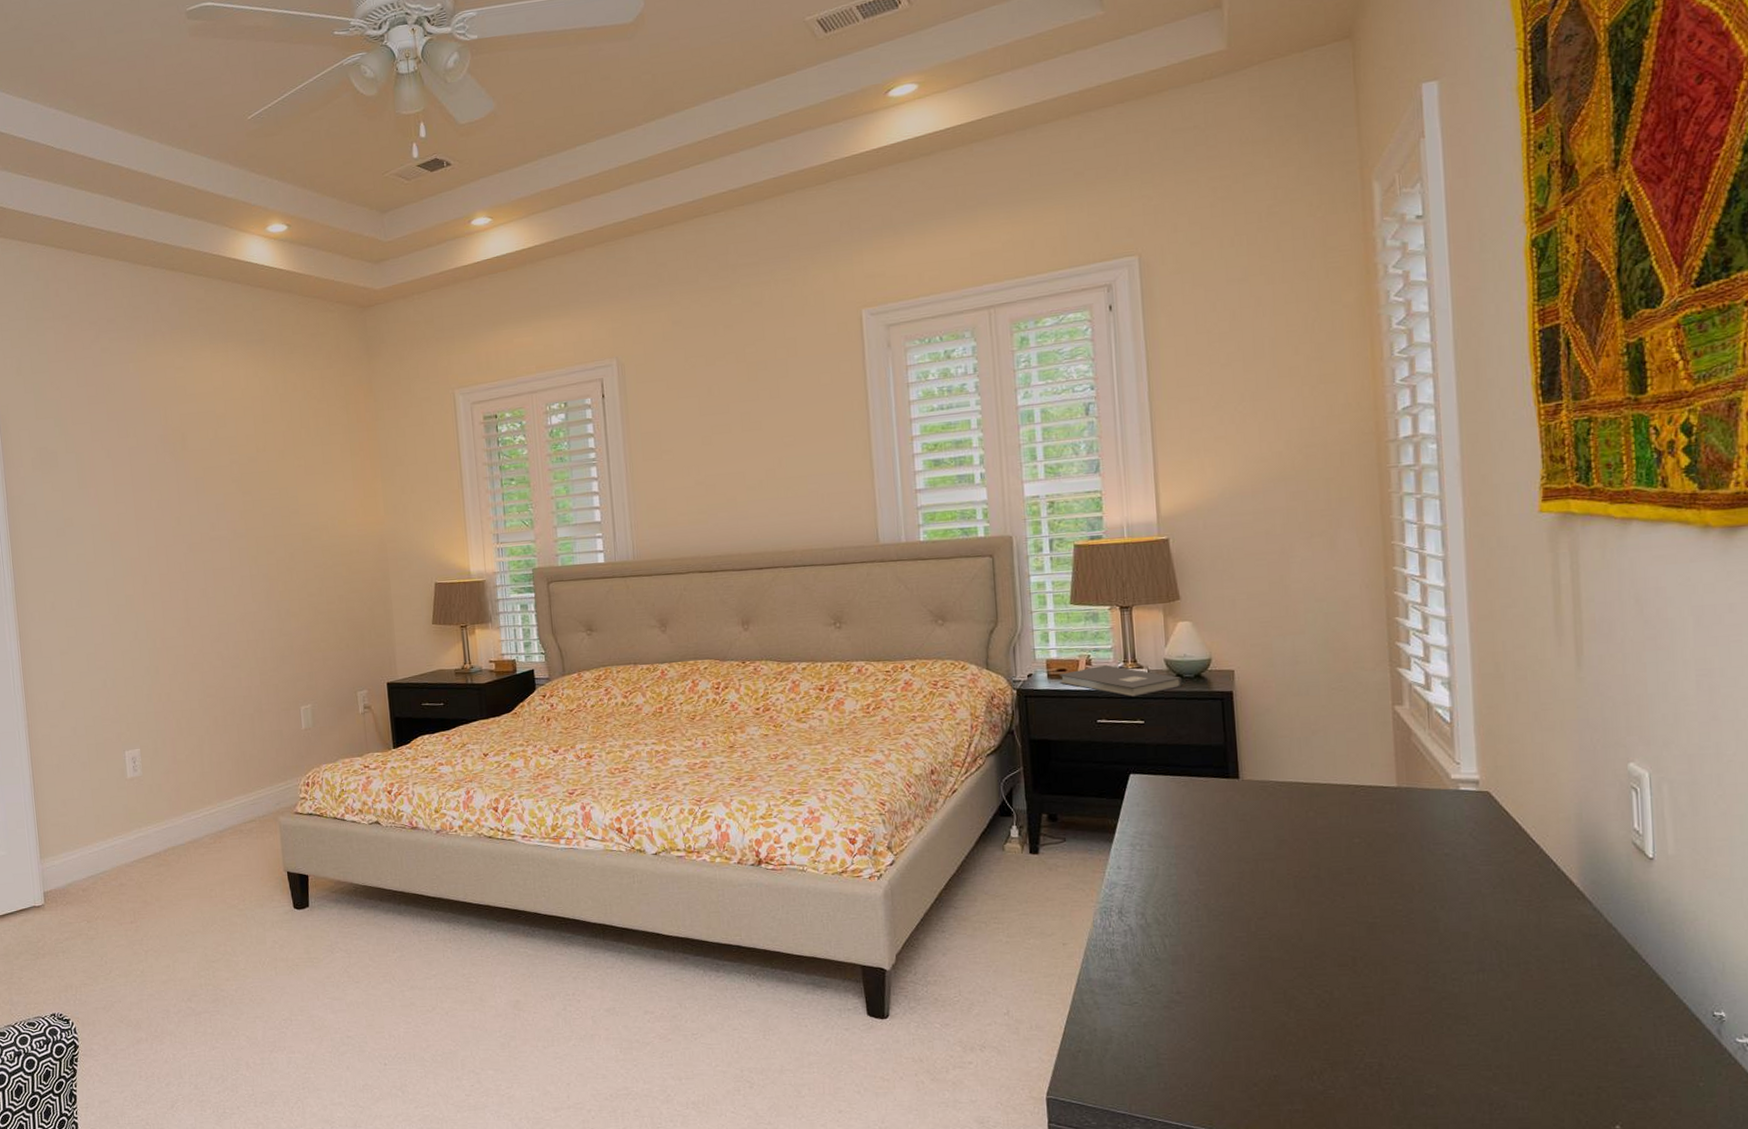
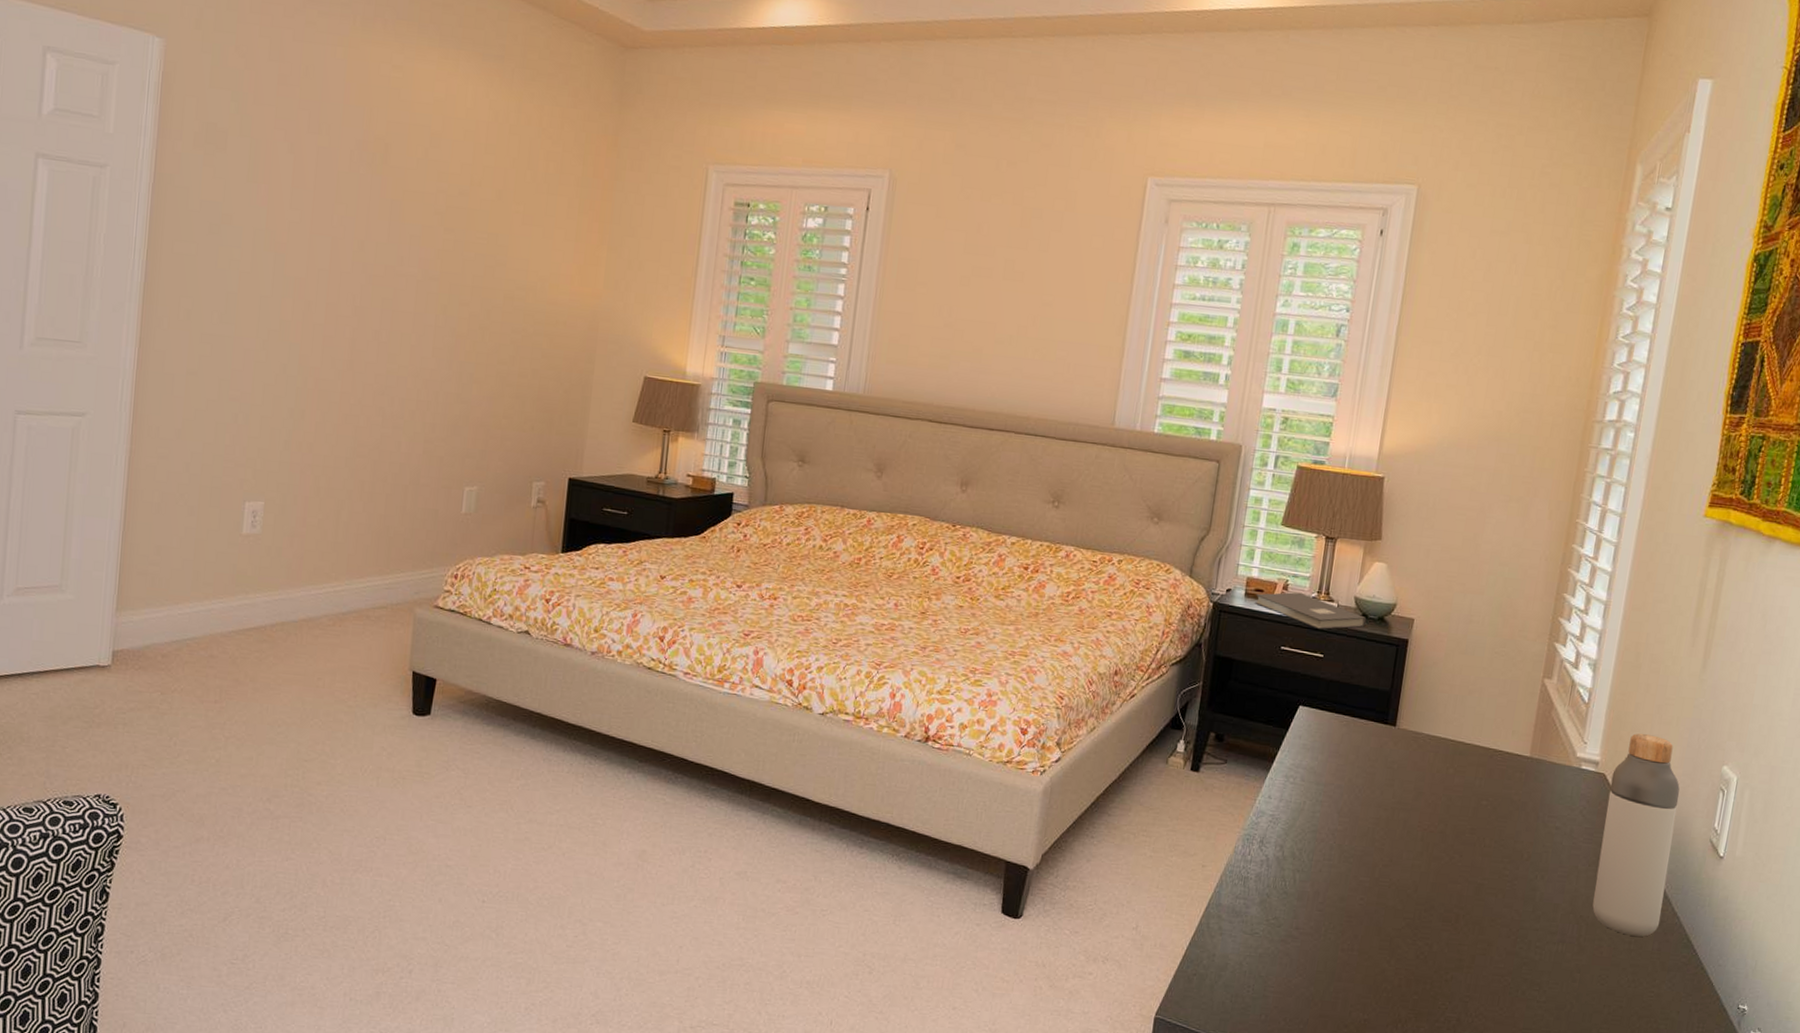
bottle: none [1497,744,1594,954] -> present [1592,733,1680,937]

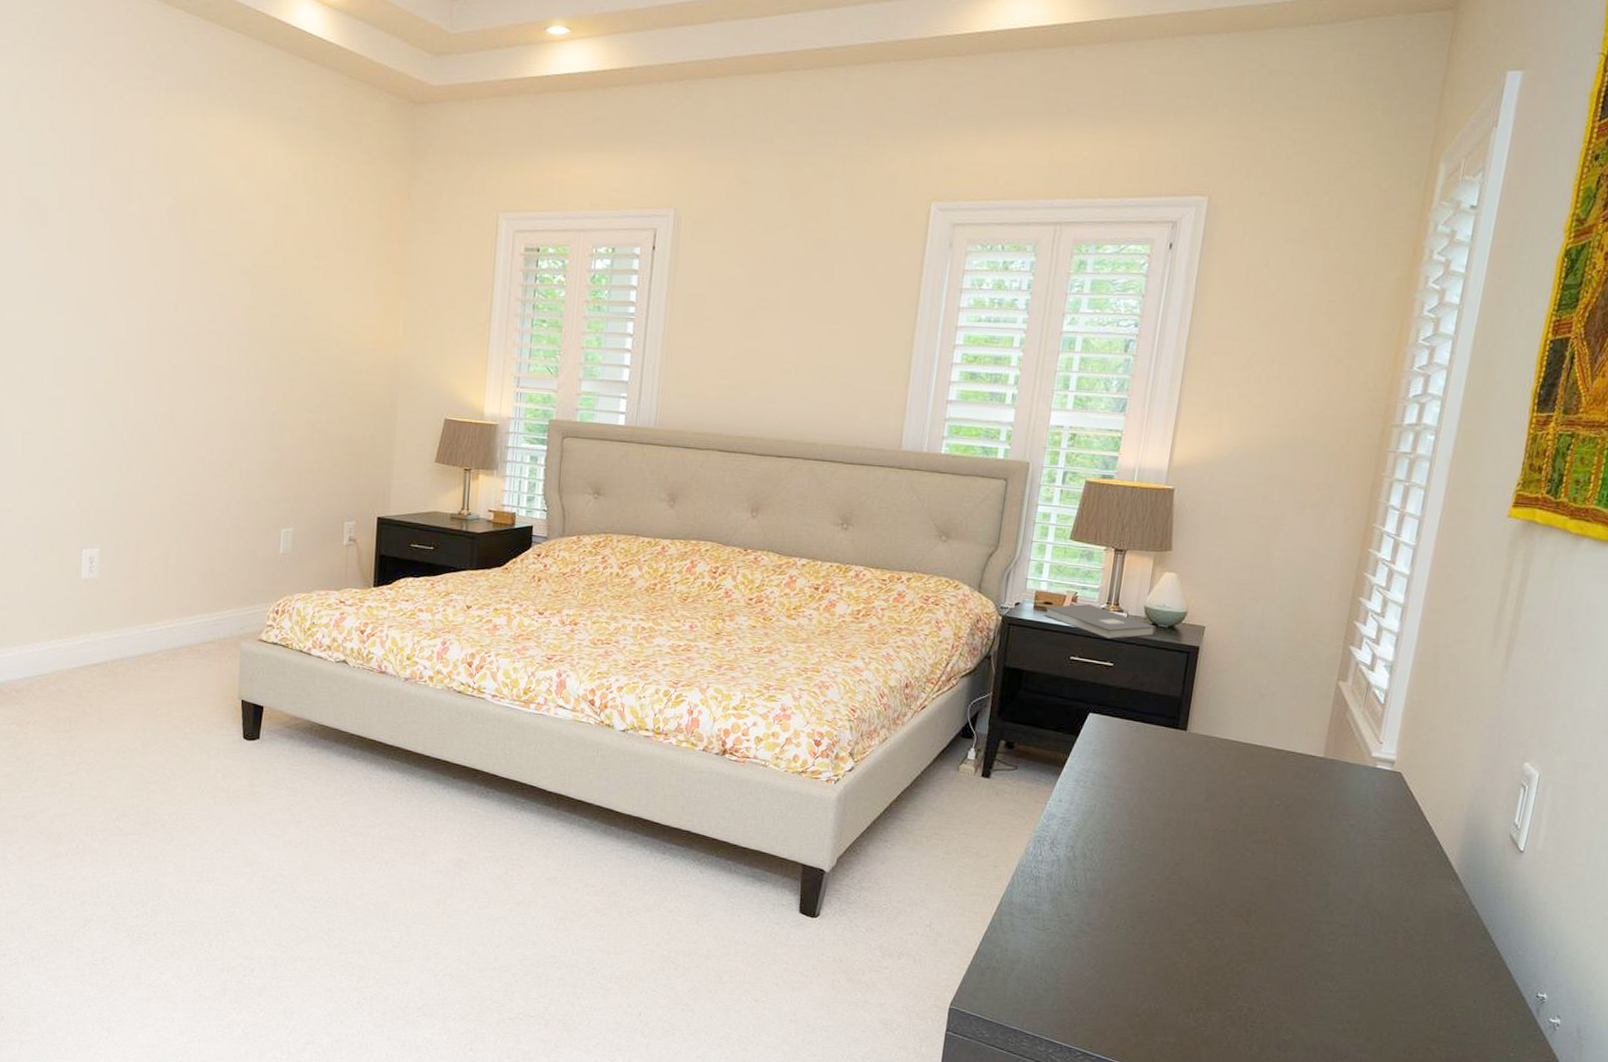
bottle: present [1592,733,1680,937] -> none [1387,733,1479,929]

